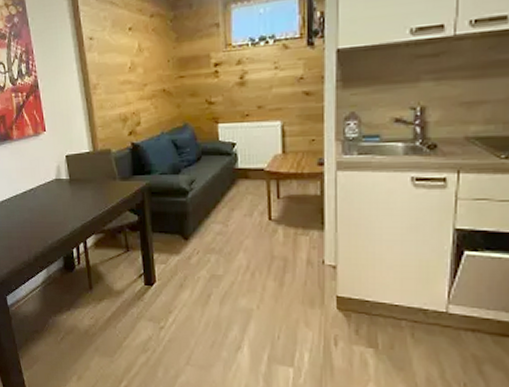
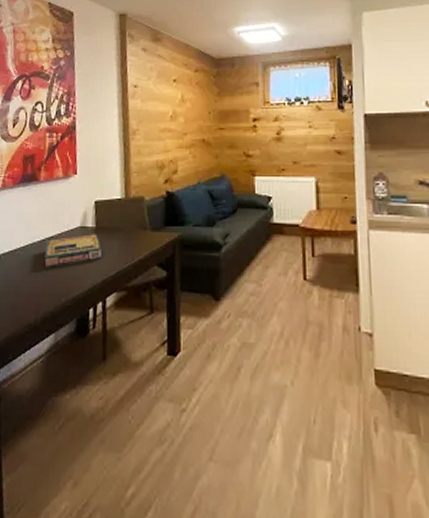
video game box: none [28,184,79,216] -> present [44,233,103,268]

